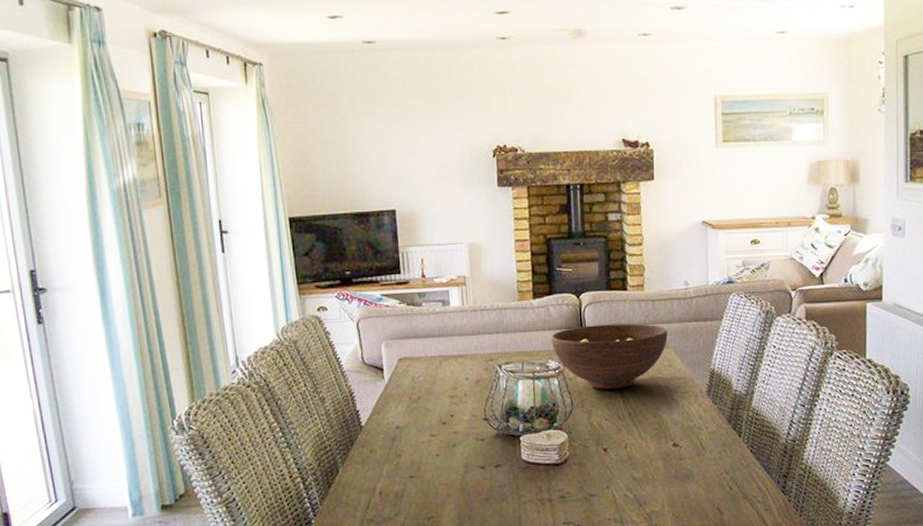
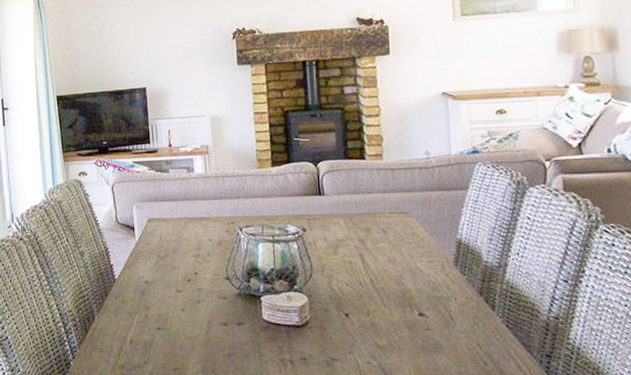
fruit bowl: present [551,323,668,389] -> none [289,191,409,255]

